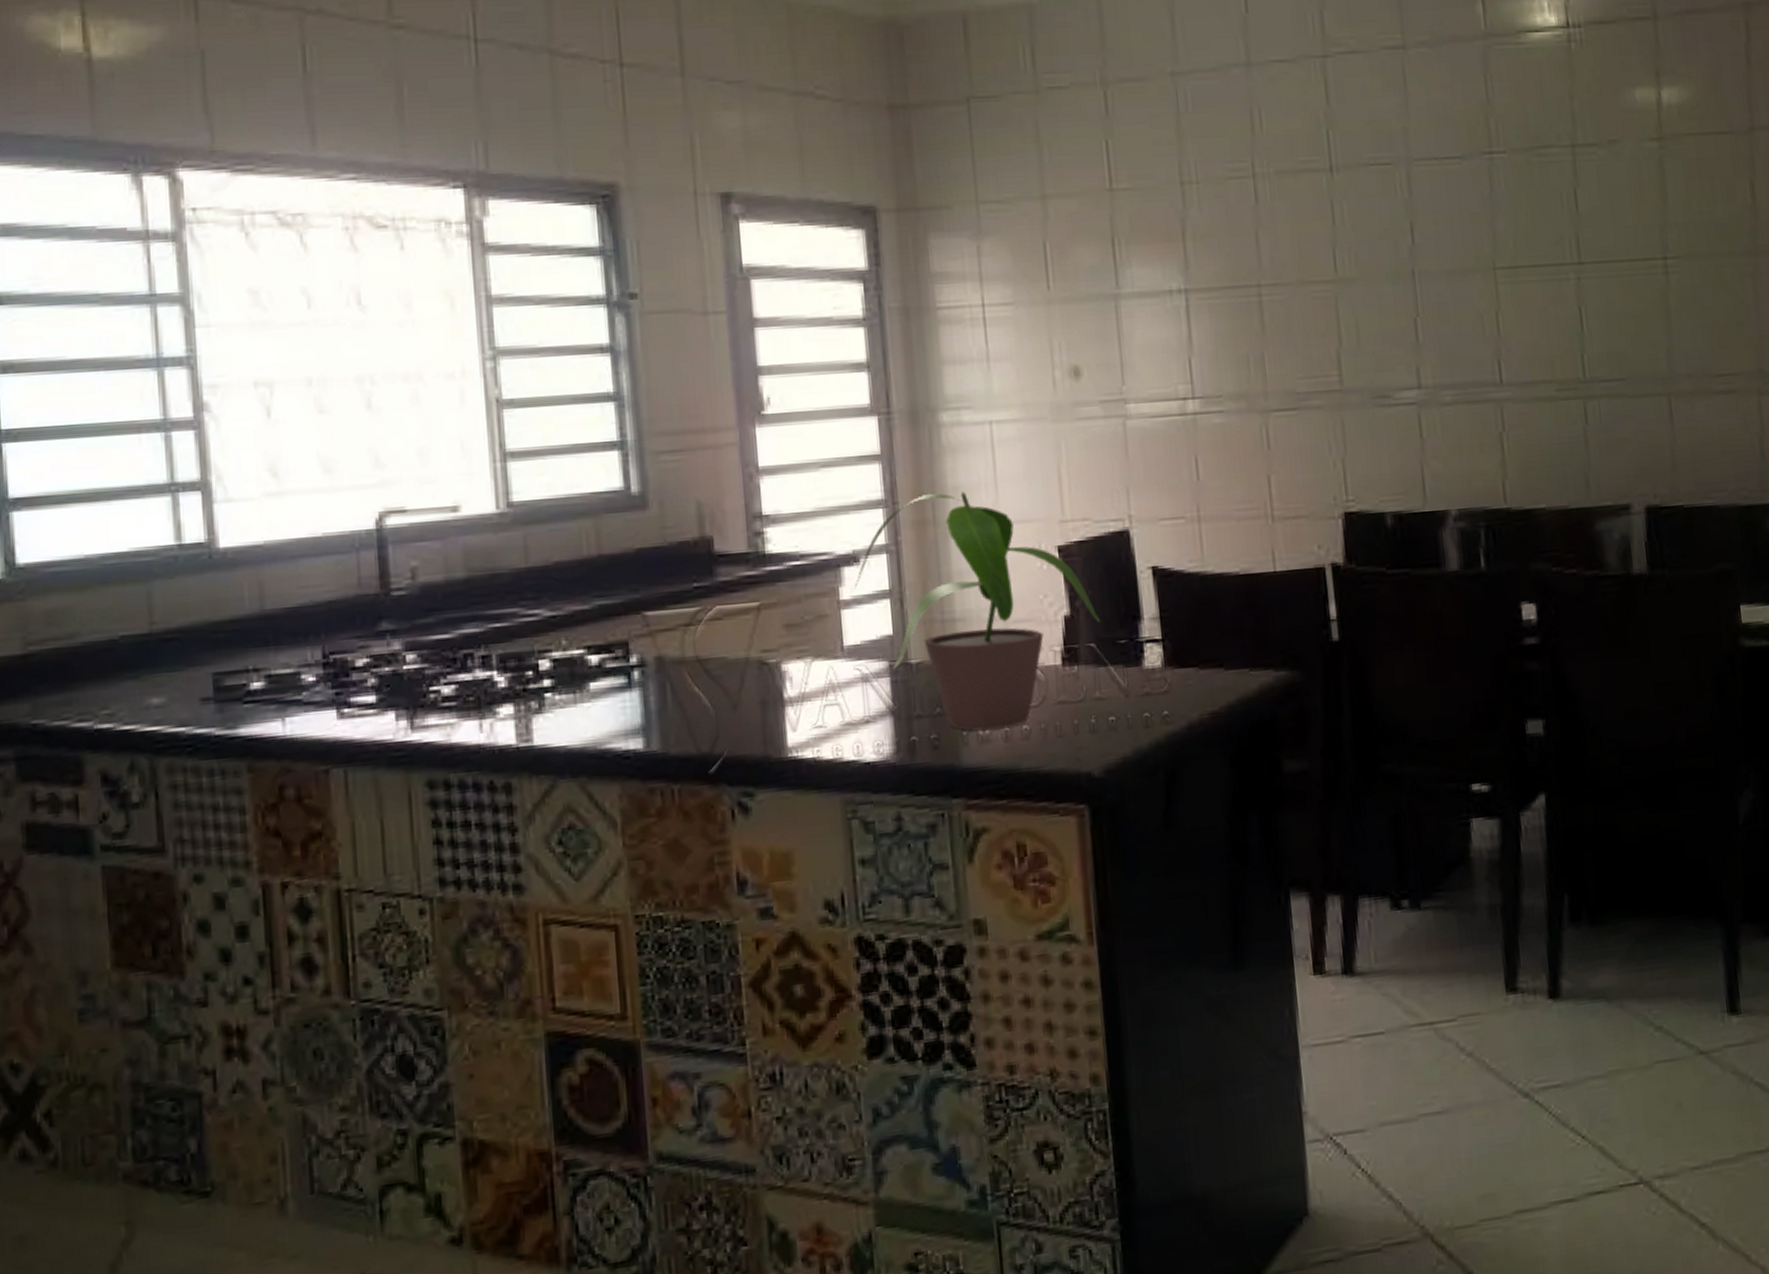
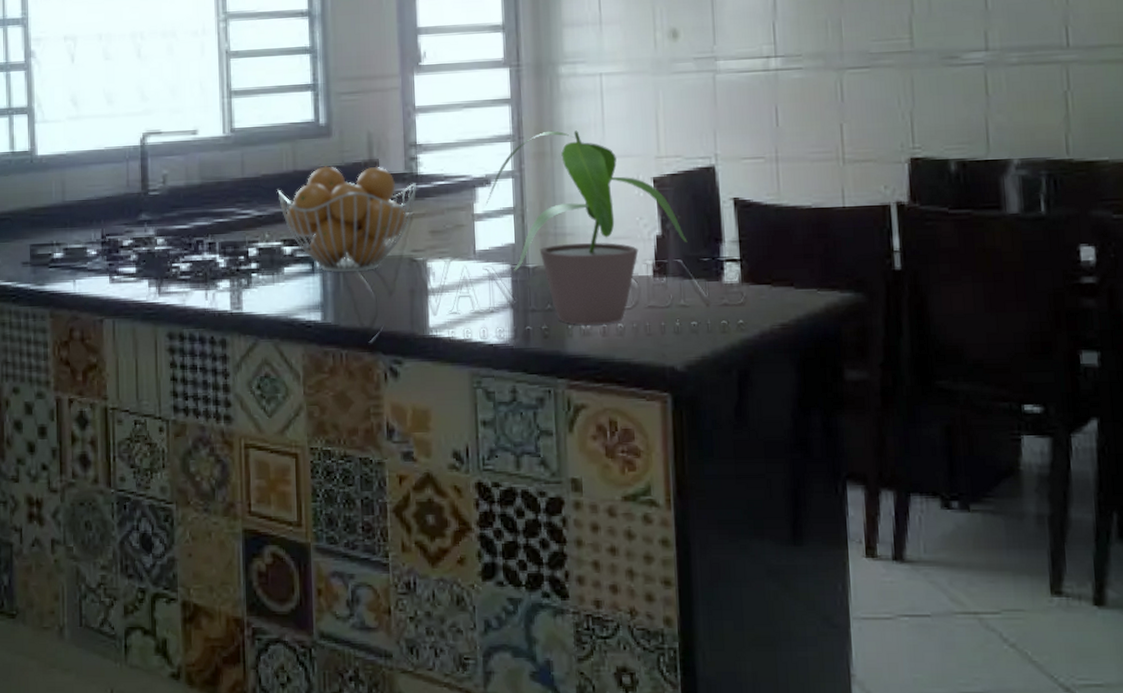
fruit basket: none [576,545,765,686] -> present [277,166,417,273]

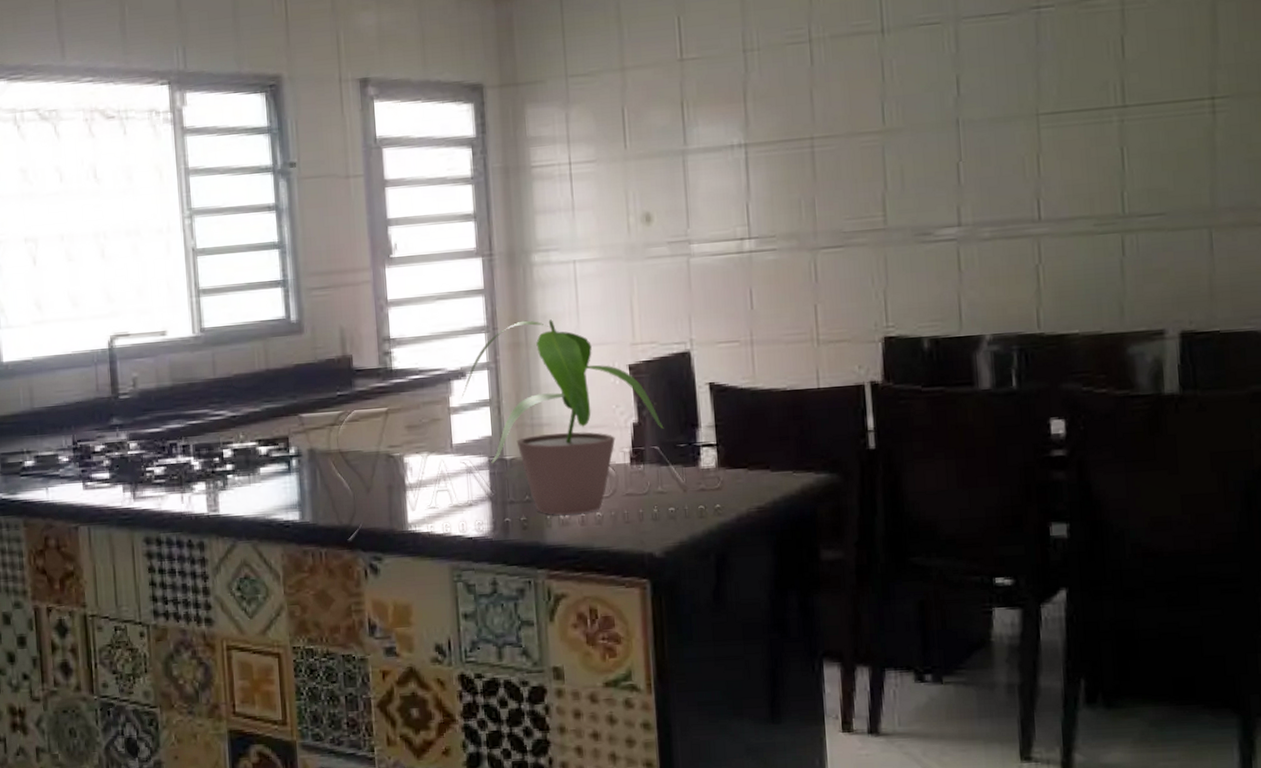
fruit basket: present [277,166,417,273] -> none [250,362,392,472]

